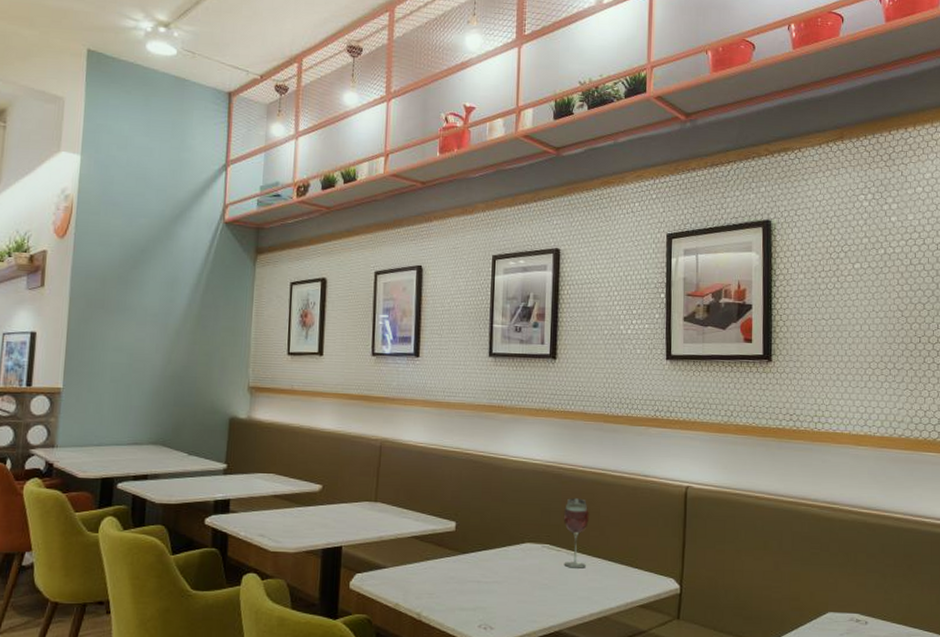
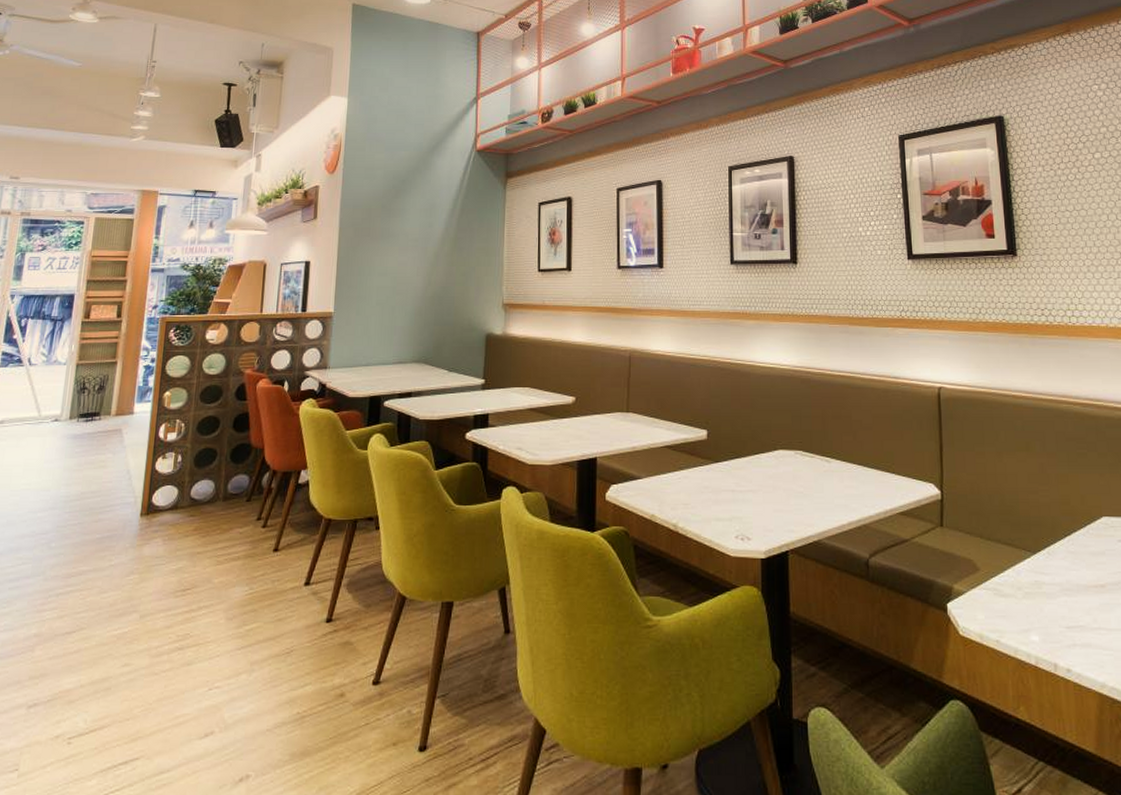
wineglass: present [563,498,589,568] -> none [814,403,841,475]

